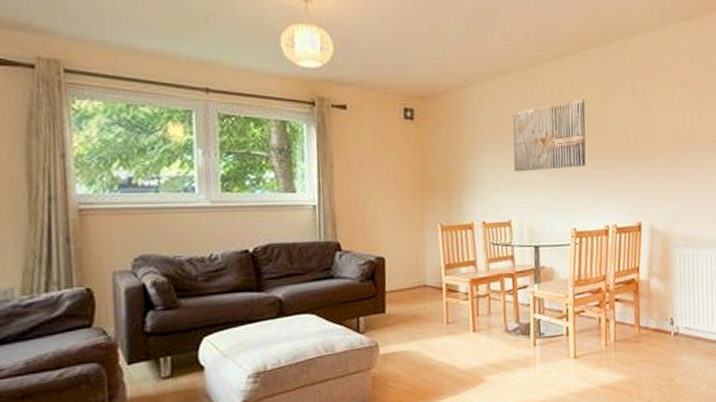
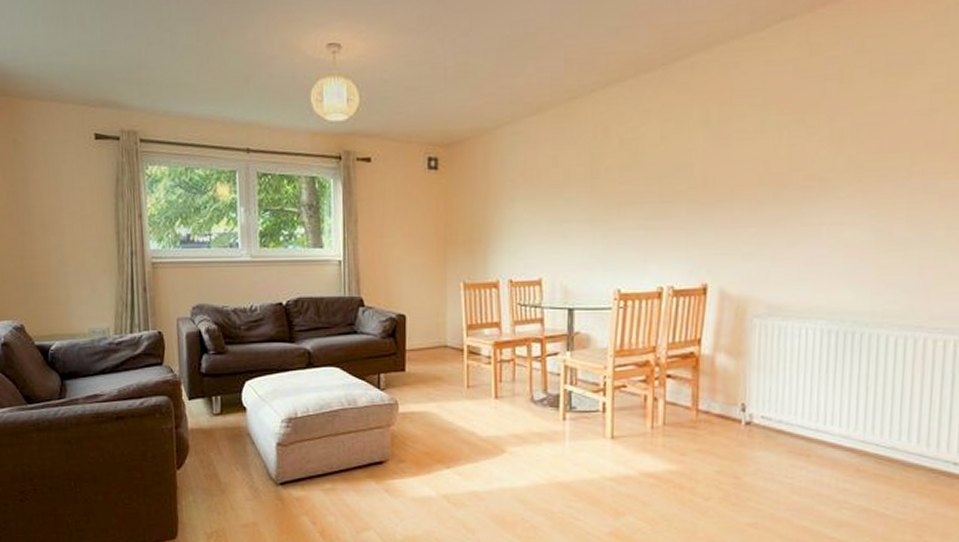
wall art: present [512,98,586,172] -> none [546,133,639,224]

